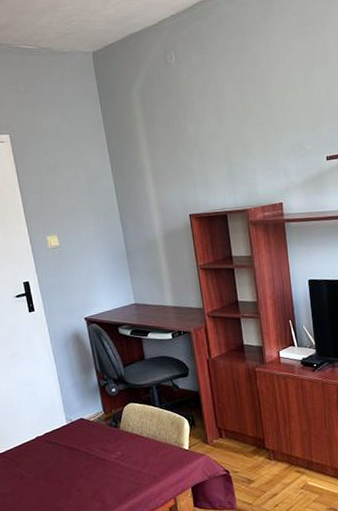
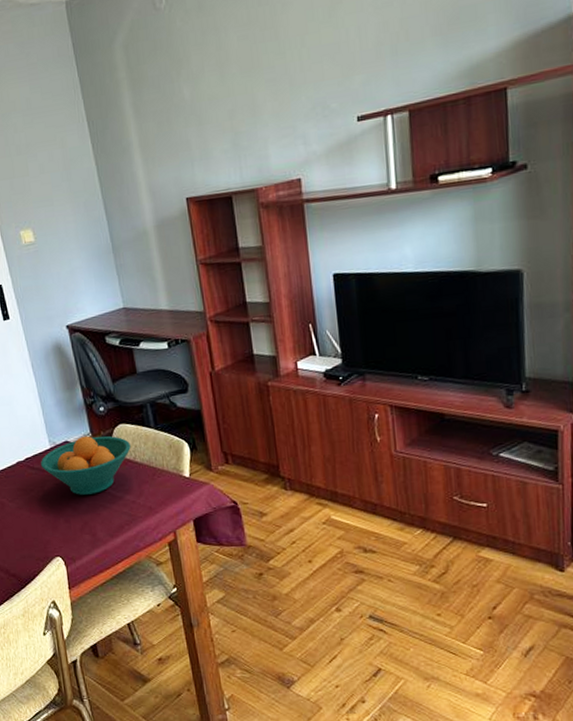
fruit bowl: none [57,413,138,466] -> present [40,435,131,495]

